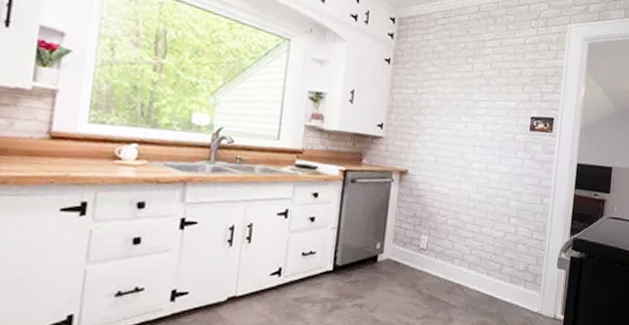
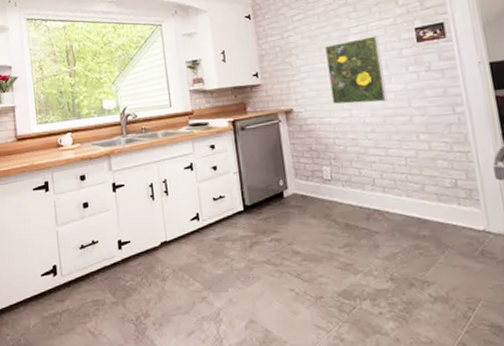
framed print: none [446,112,500,181] -> present [325,35,388,105]

